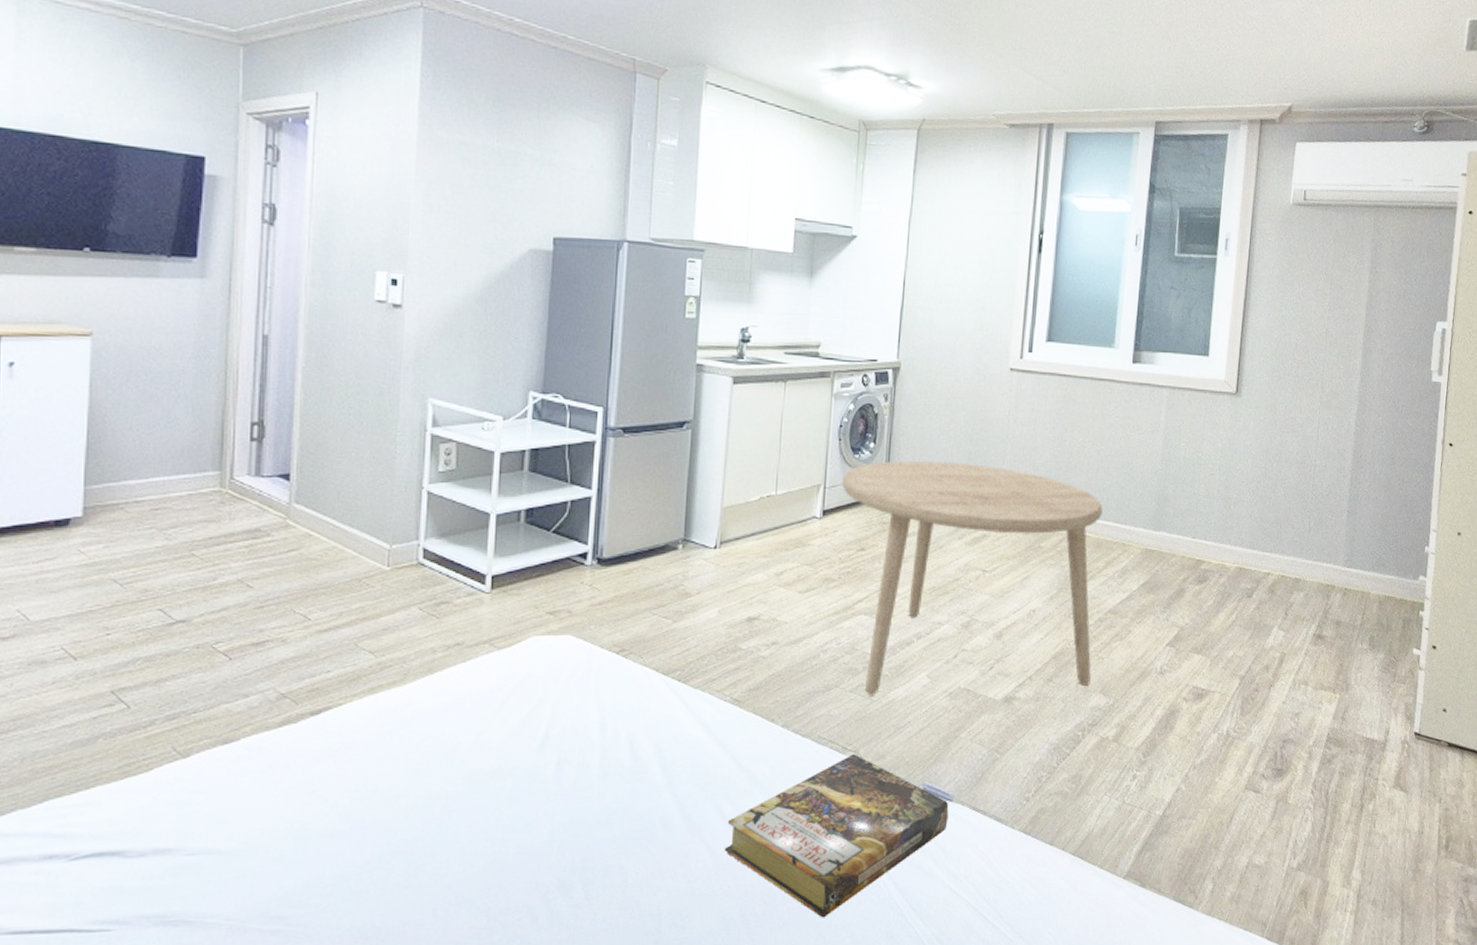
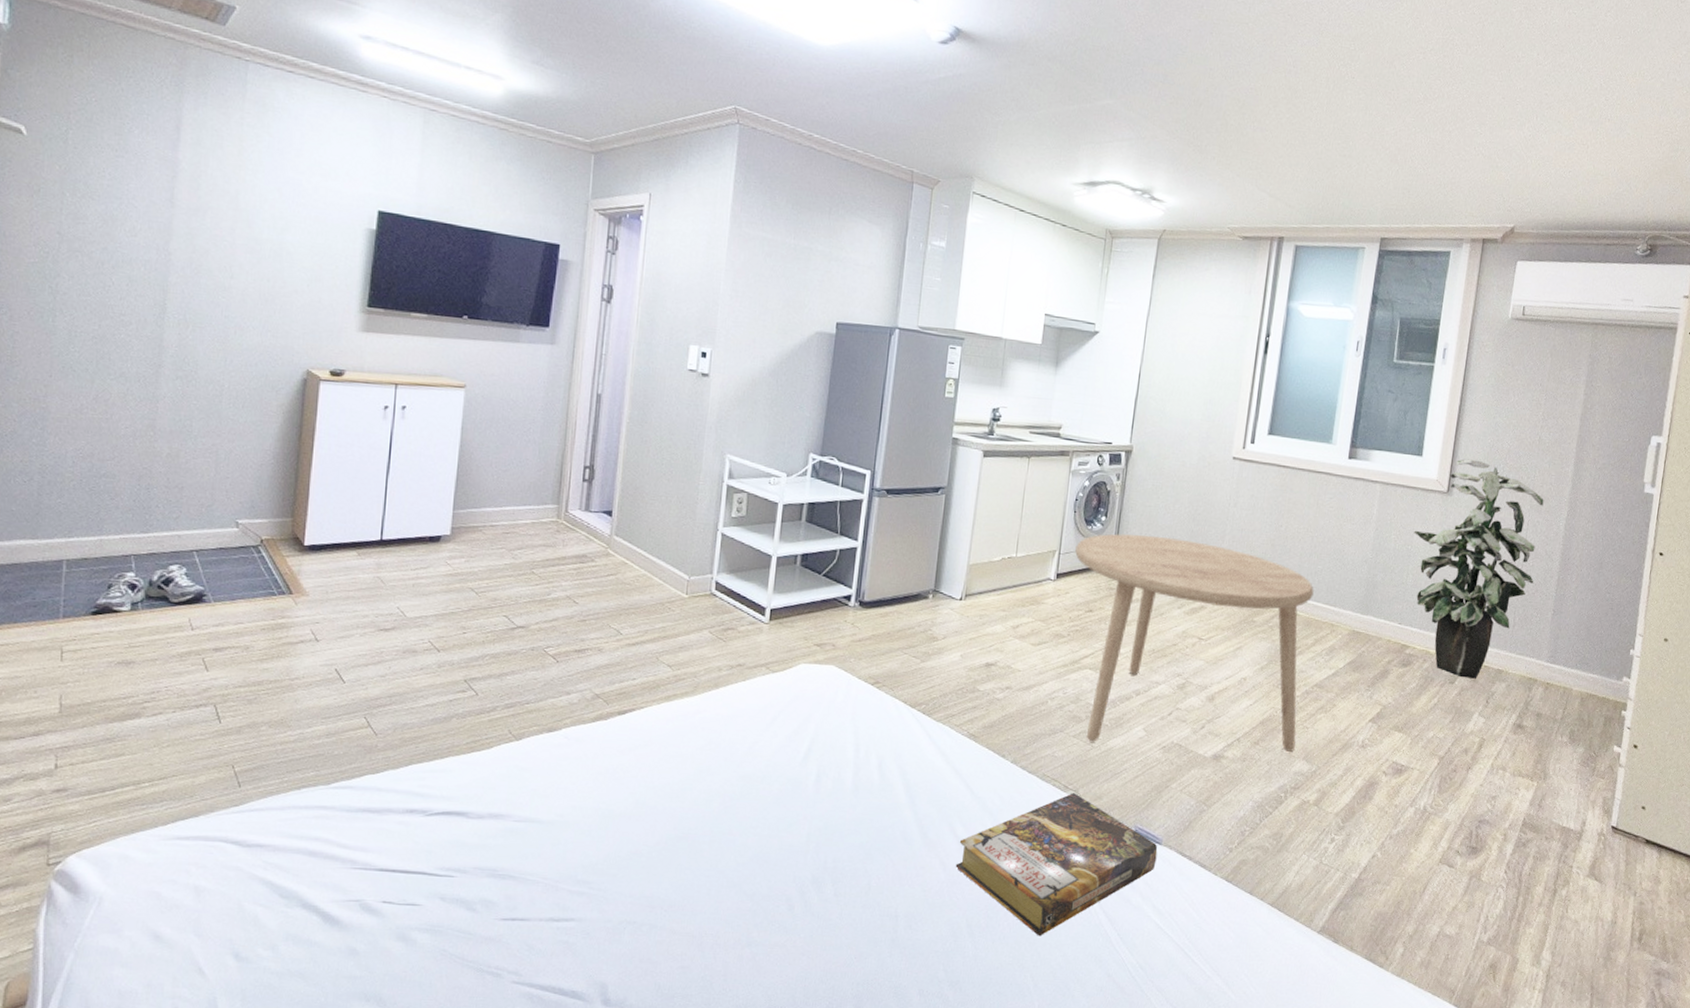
indoor plant: none [1203,356,1334,590] -> present [1413,459,1544,679]

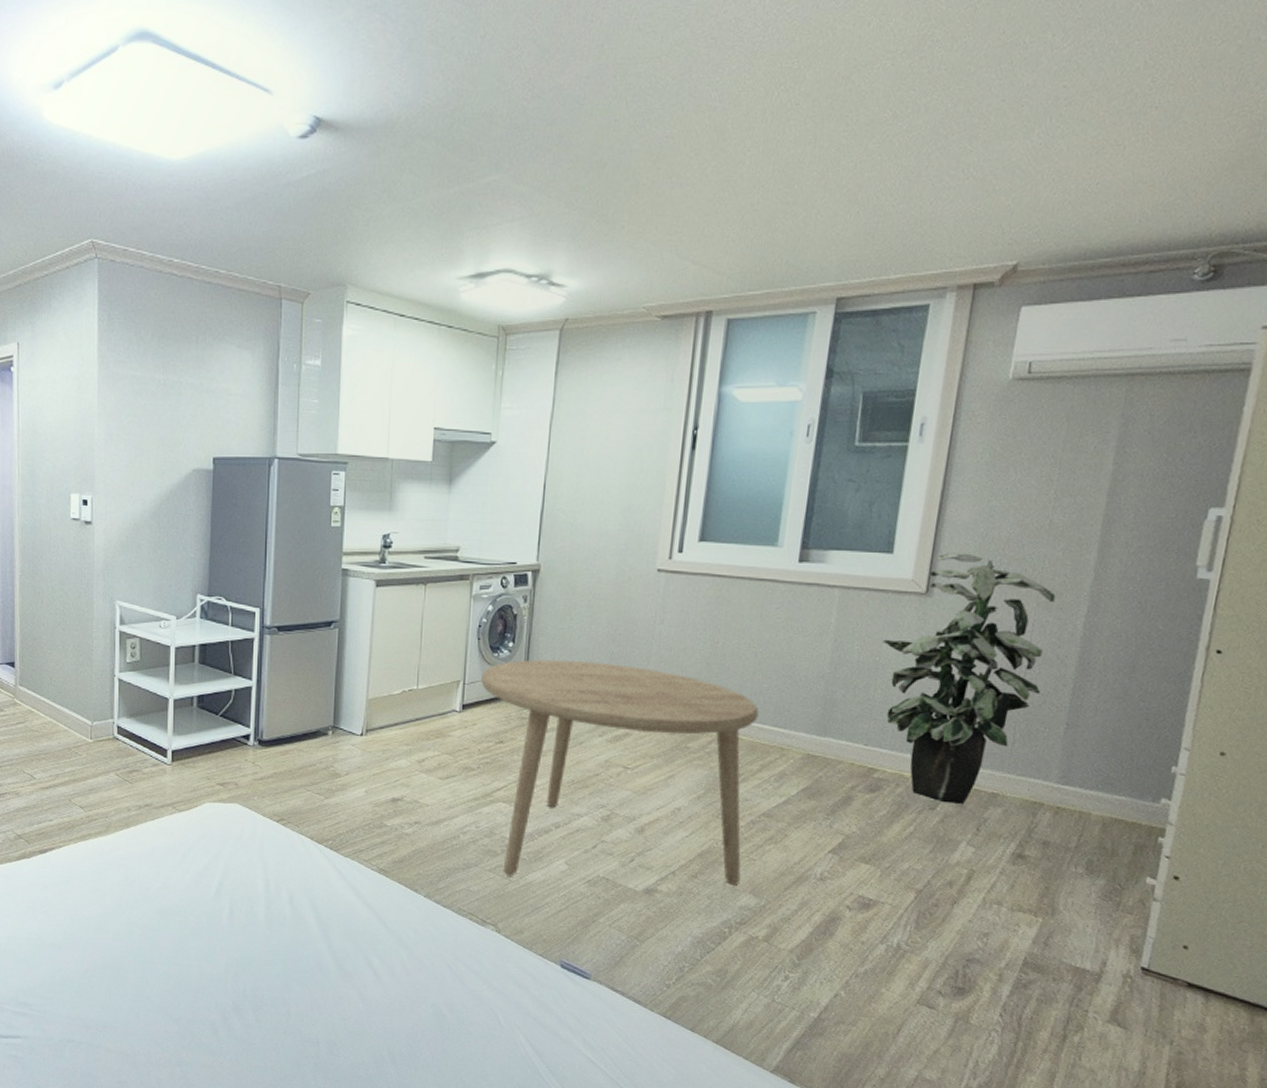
book: present [955,793,1158,936] -> none [373,927,586,1066]

